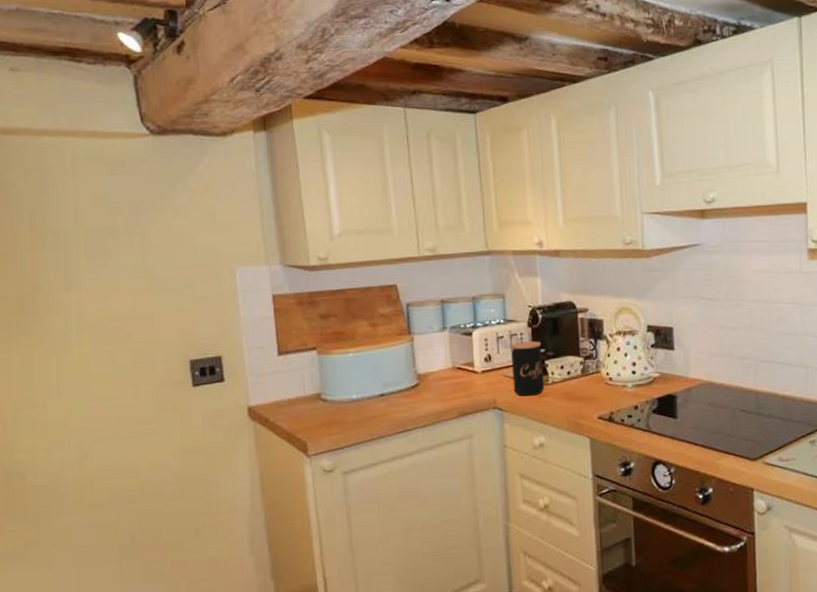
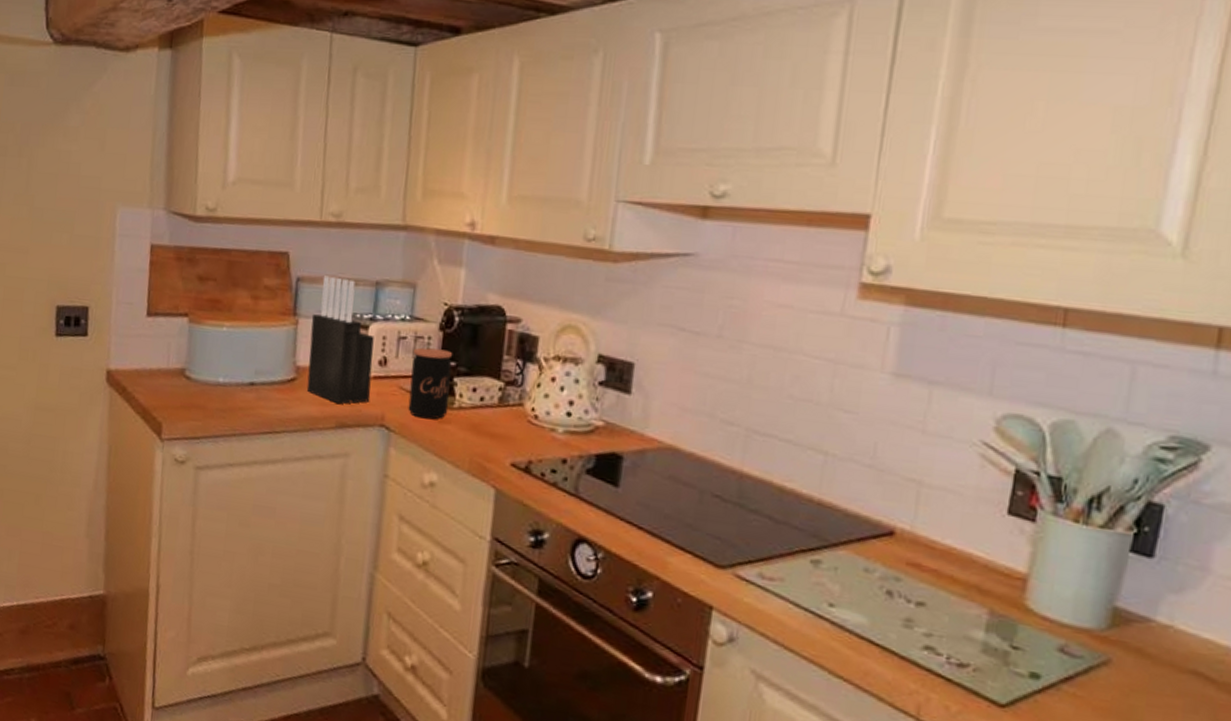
knife block: none [424,298,481,398] -> present [306,276,374,405]

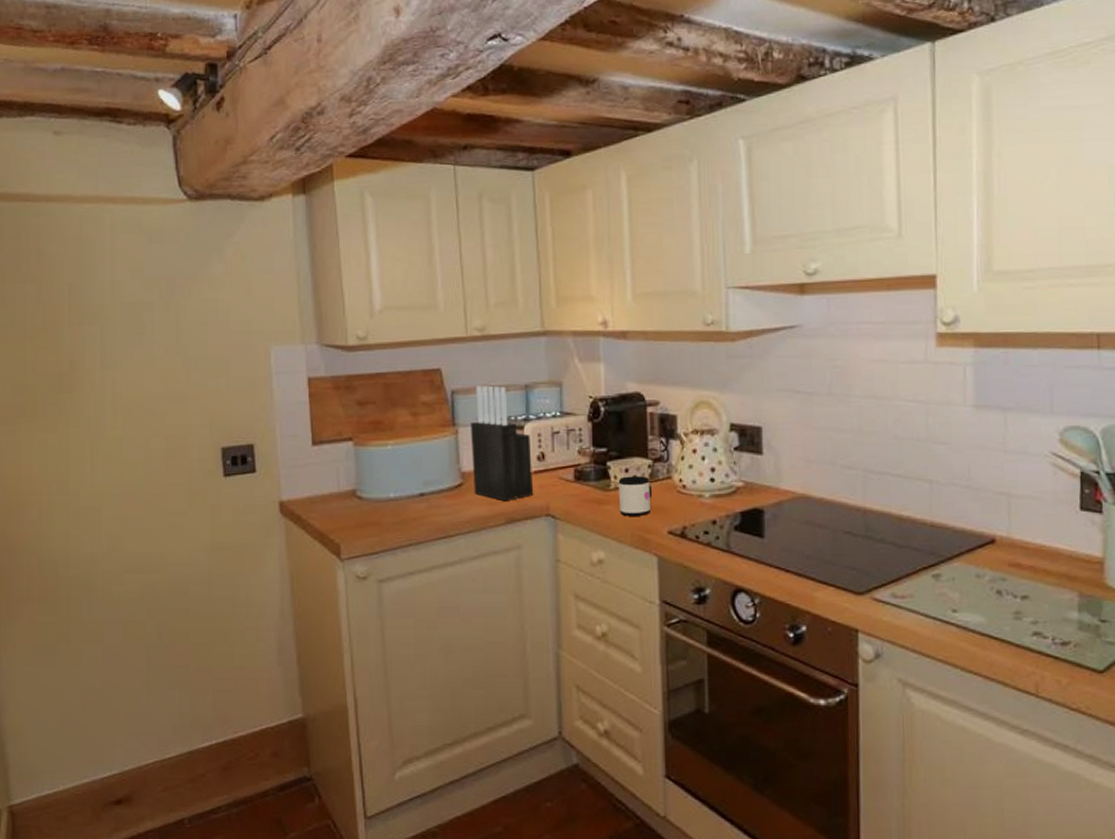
coffee jar: present [408,347,453,419] -> none [567,438,605,503]
mug: none [460,396,500,442] -> present [618,476,653,516]

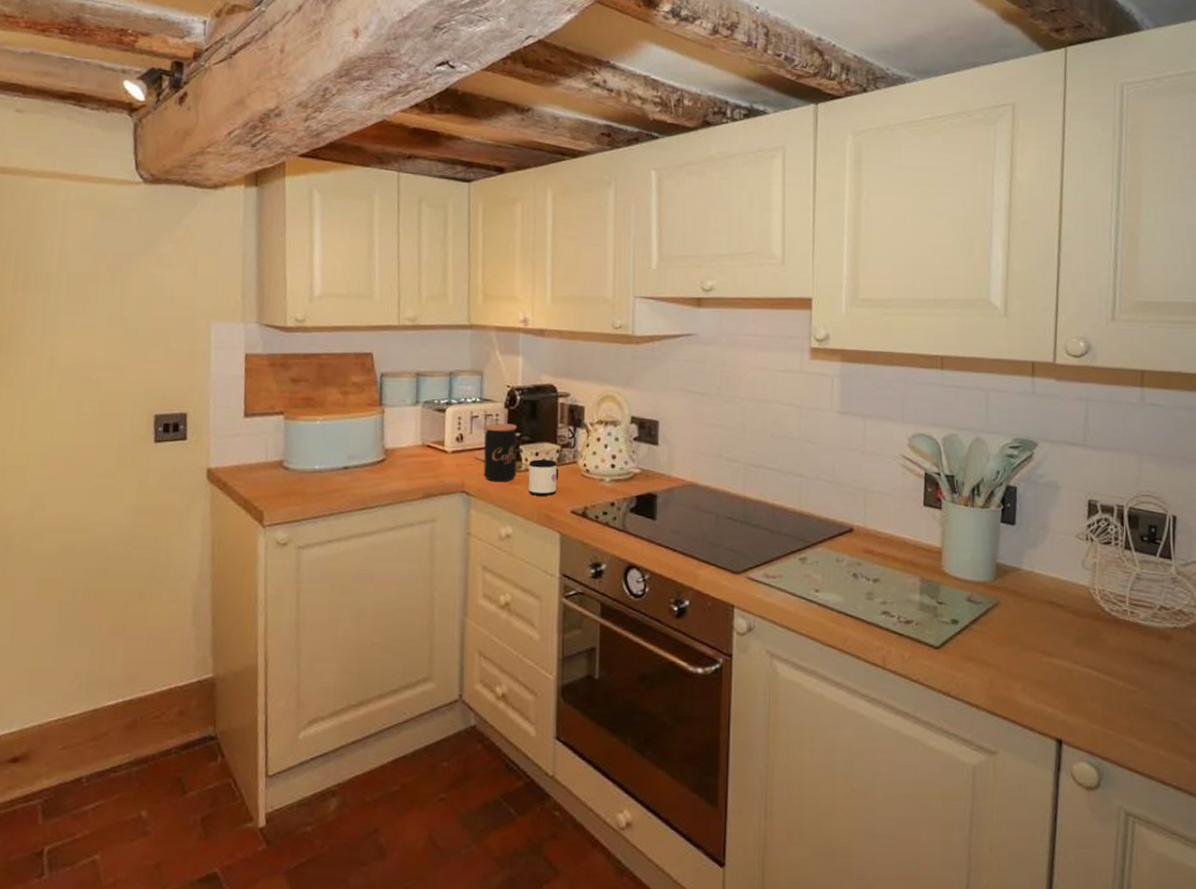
knife block: present [470,385,533,502] -> none [395,370,452,478]
coffee jar: none [567,438,605,503] -> present [483,423,517,482]

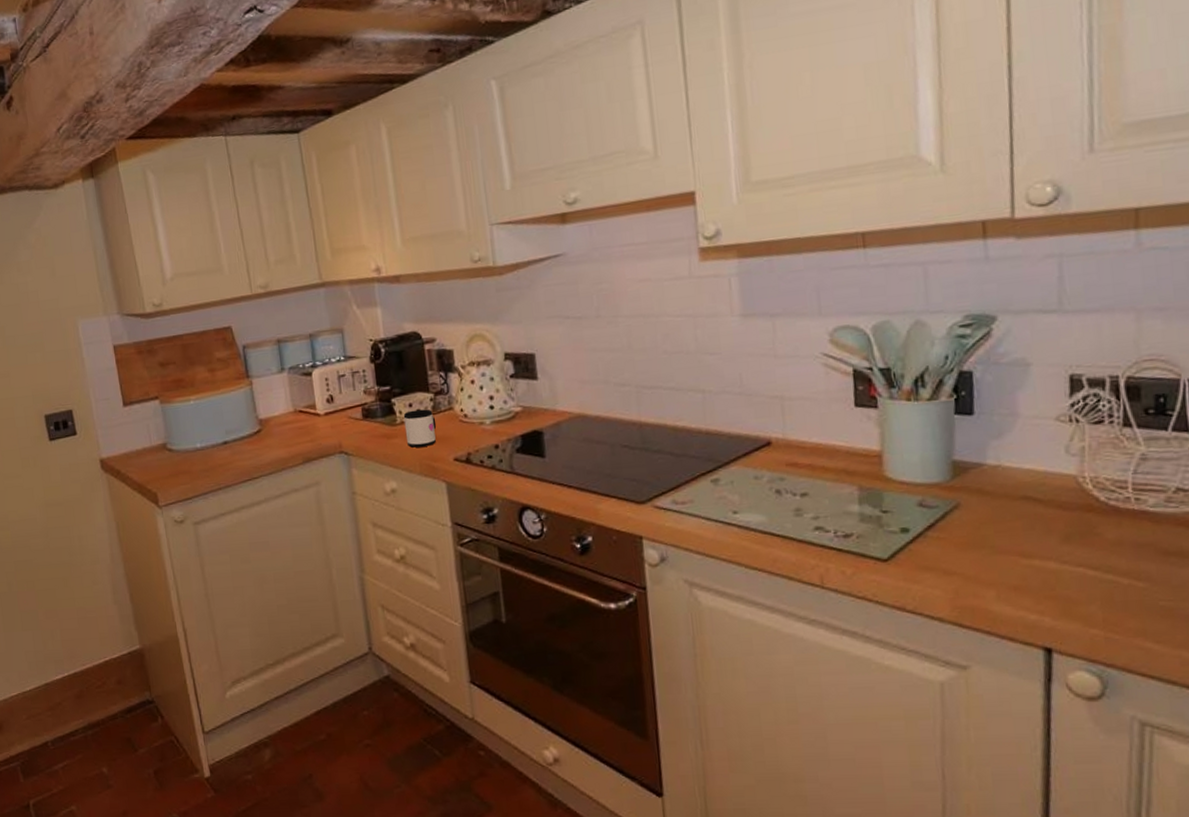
coffee jar: present [483,423,517,482] -> none [352,378,392,439]

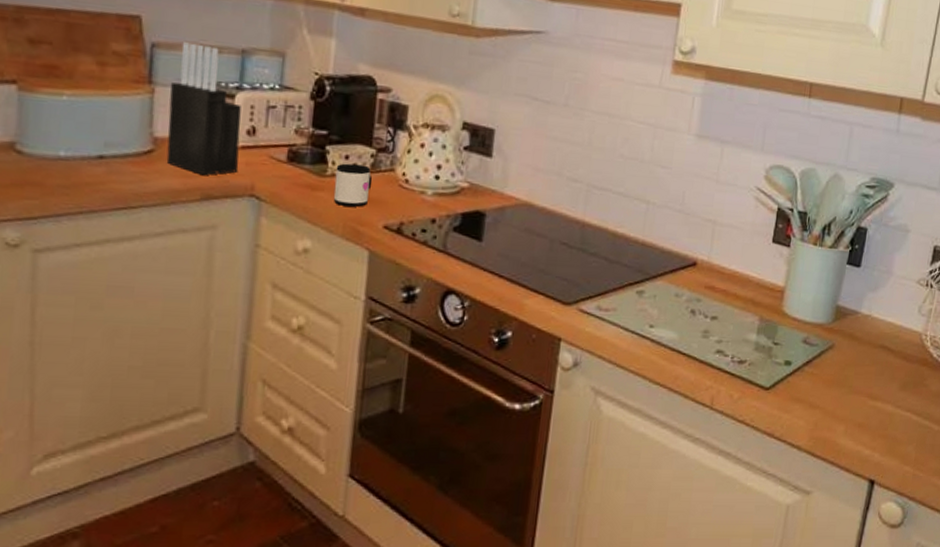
knife block: none [262,337,326,443] -> present [166,42,241,176]

